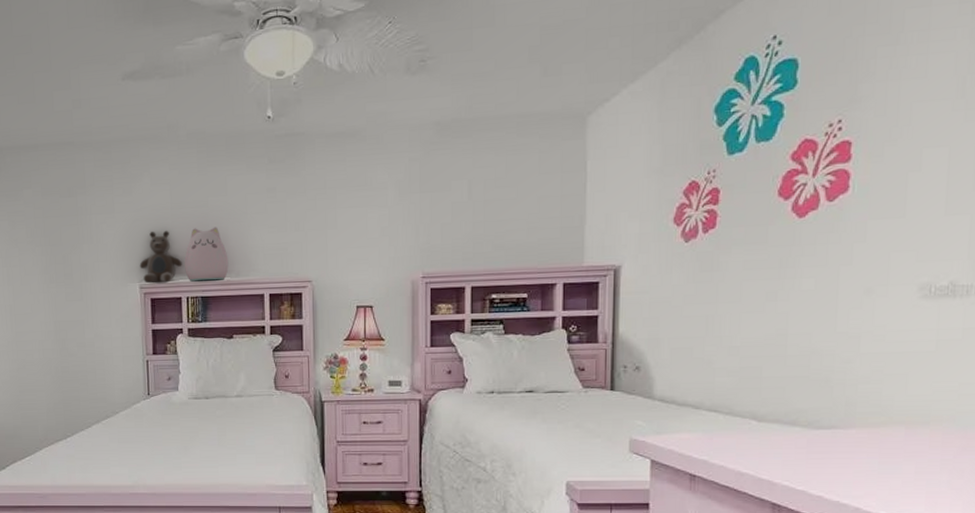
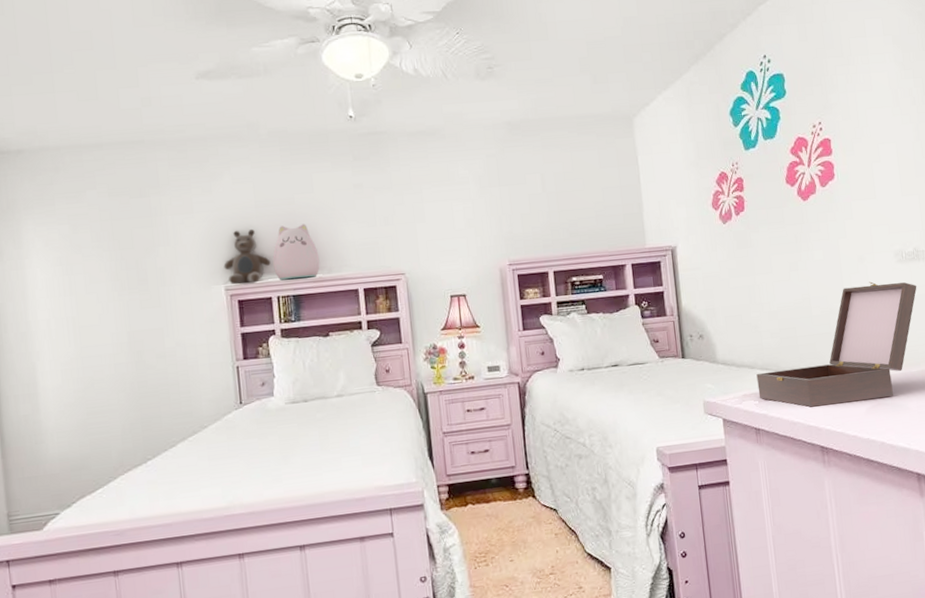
jewelry box: none [700,319,945,459] -> present [756,281,917,408]

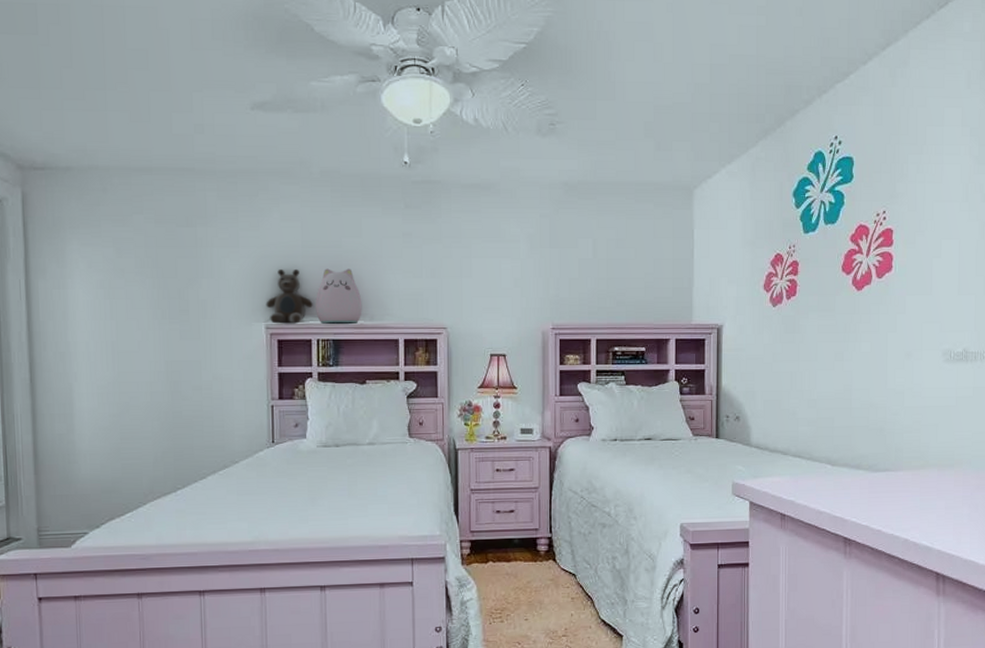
jewelry box: present [756,281,917,408] -> none [788,379,961,498]

